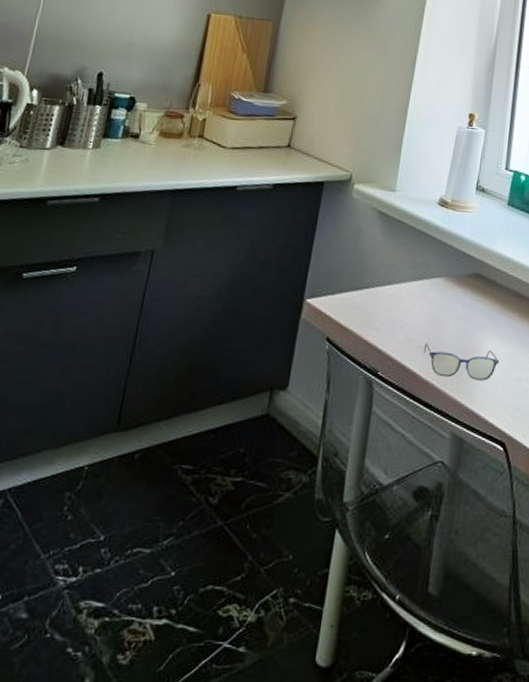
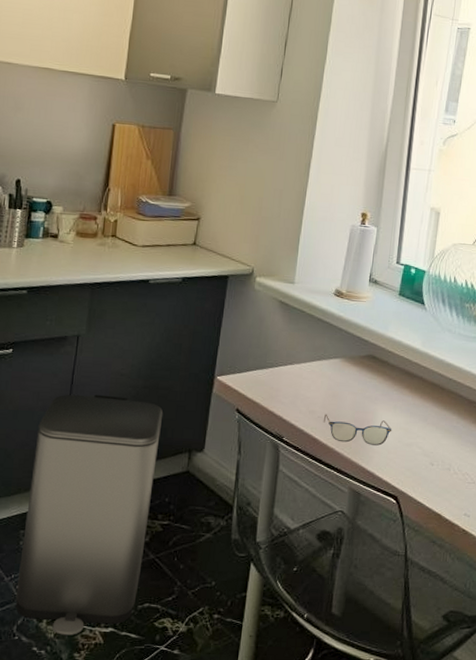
pedal bin: none [51,320,244,630] -> present [15,394,164,635]

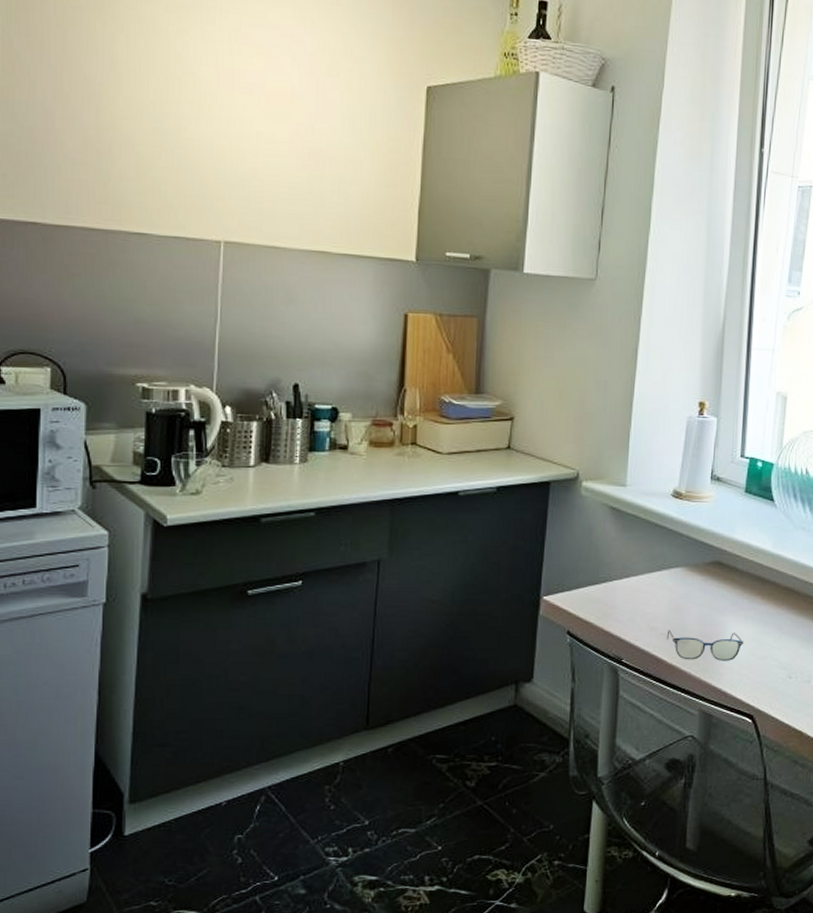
pedal bin: present [15,394,164,635] -> none [324,626,484,899]

